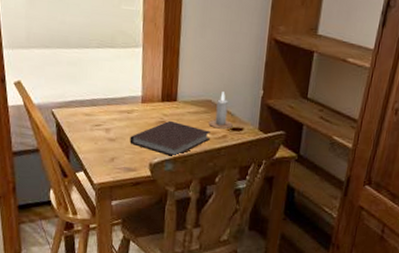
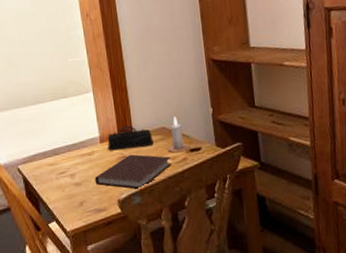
pencil case: none [148,90,197,117] -> present [107,125,154,151]

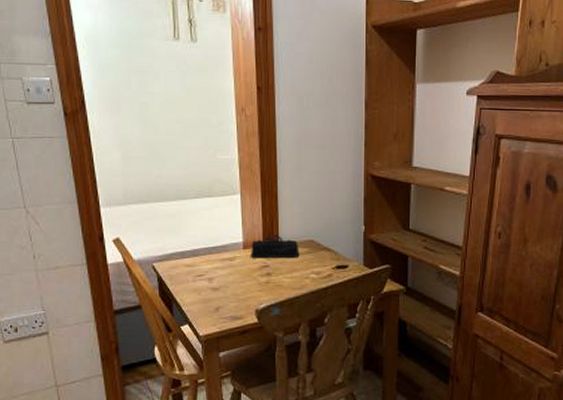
notebook: present [94,154,172,190] -> none [234,264,316,302]
candle: present [167,117,190,153] -> none [312,230,337,268]

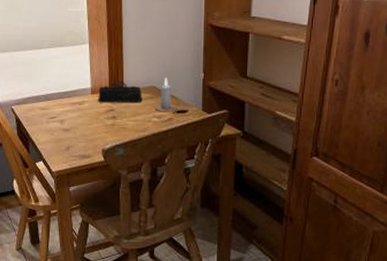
candle: none [312,230,337,268] -> present [154,77,177,112]

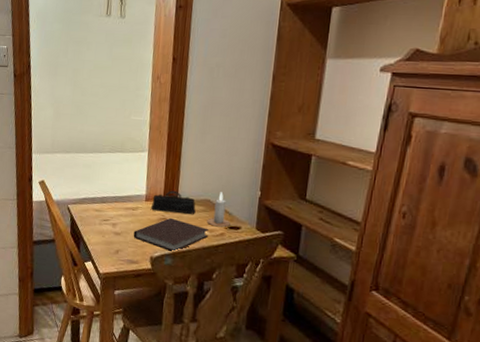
notebook: none [82,108,158,143] -> present [133,217,210,253]

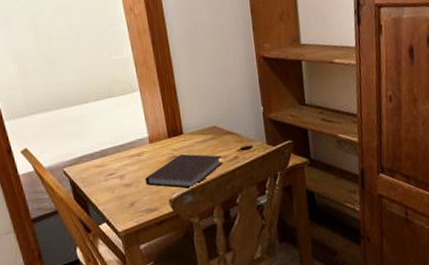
pencil case: present [151,190,196,215] -> none [156,125,205,151]
candle: present [207,192,230,227] -> none [218,115,241,152]

